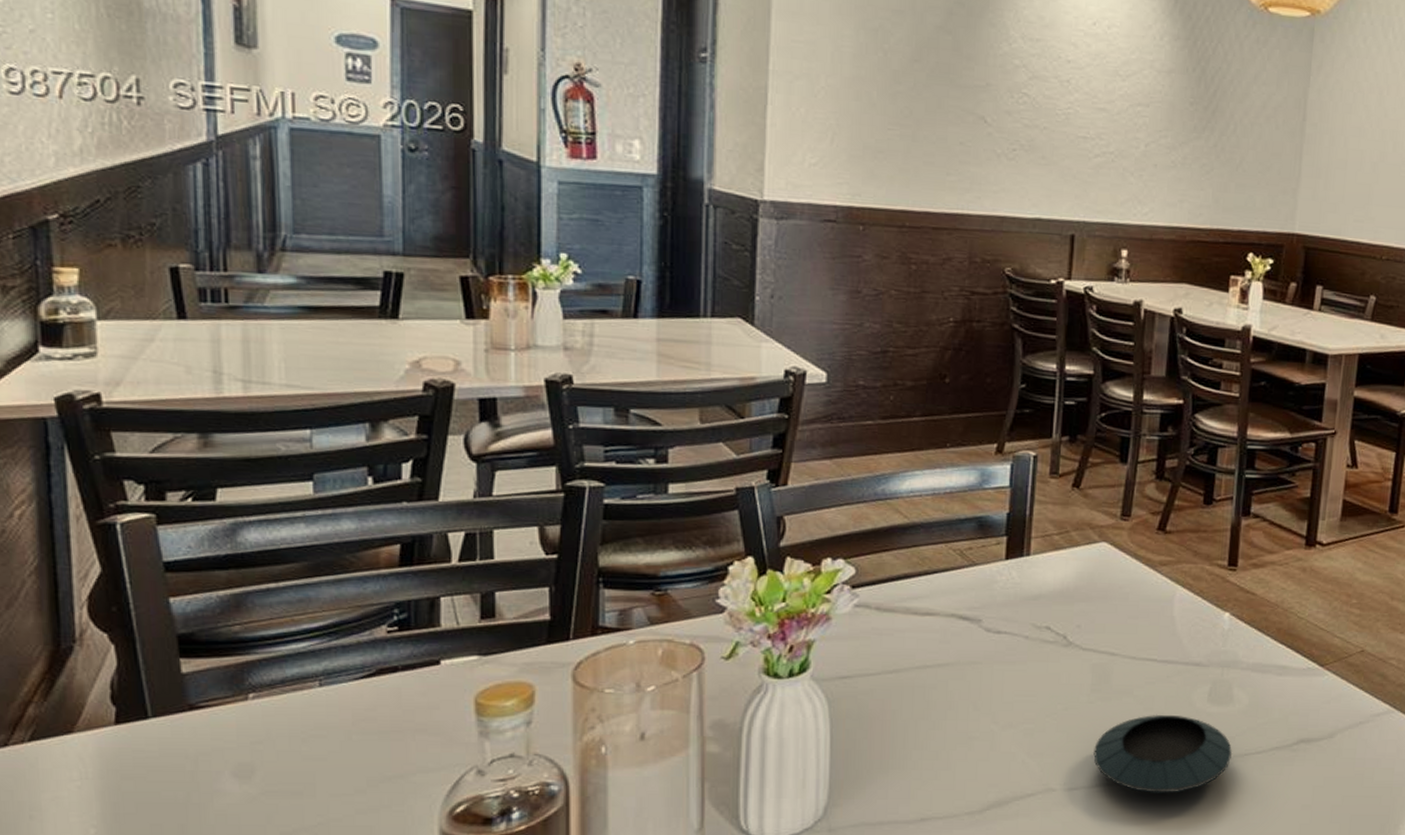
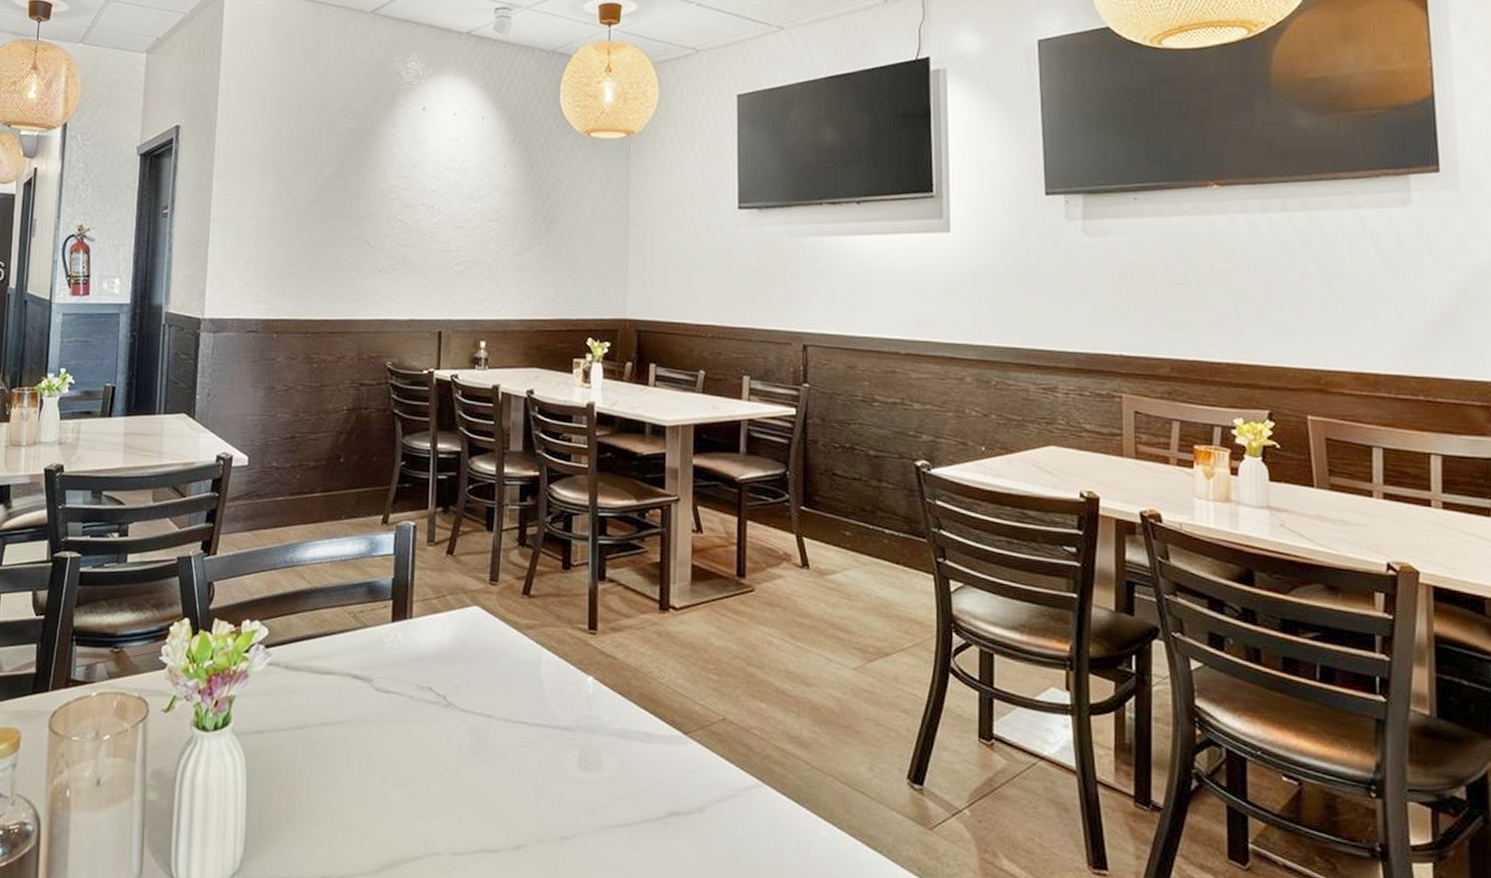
saucer: present [1093,714,1233,793] -> none [474,779,605,864]

